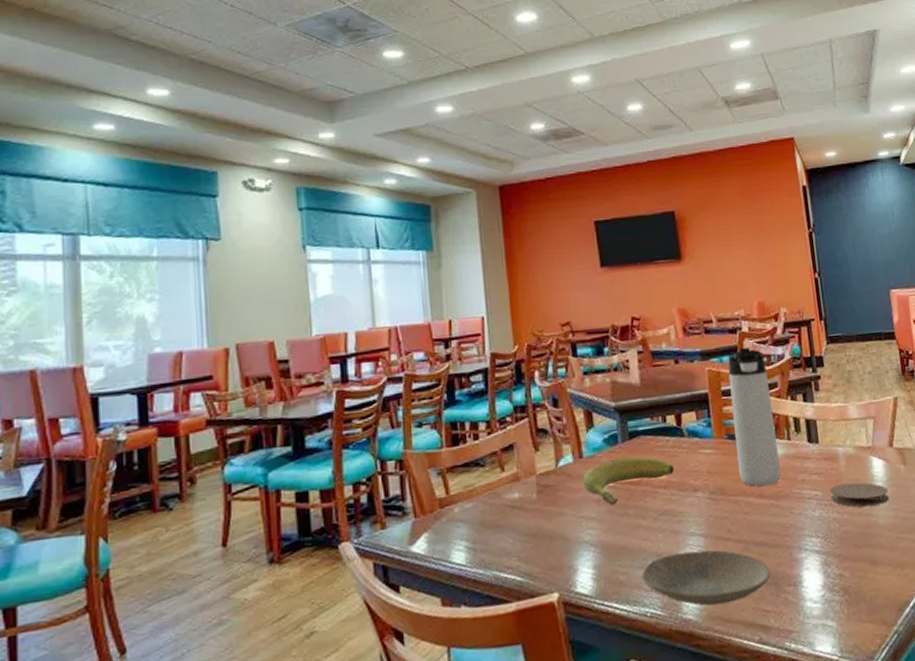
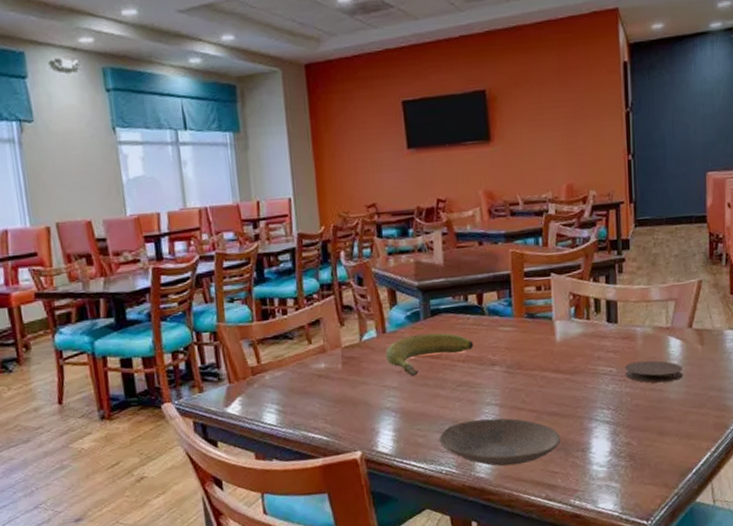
thermos bottle: present [728,346,782,486] -> none [532,229,578,362]

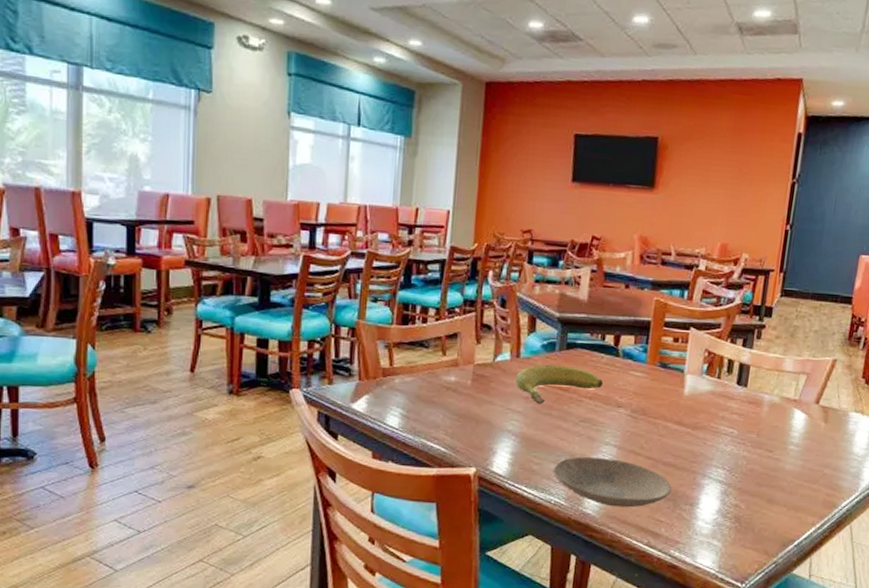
coaster: present [624,360,683,383] -> none [745,427,803,453]

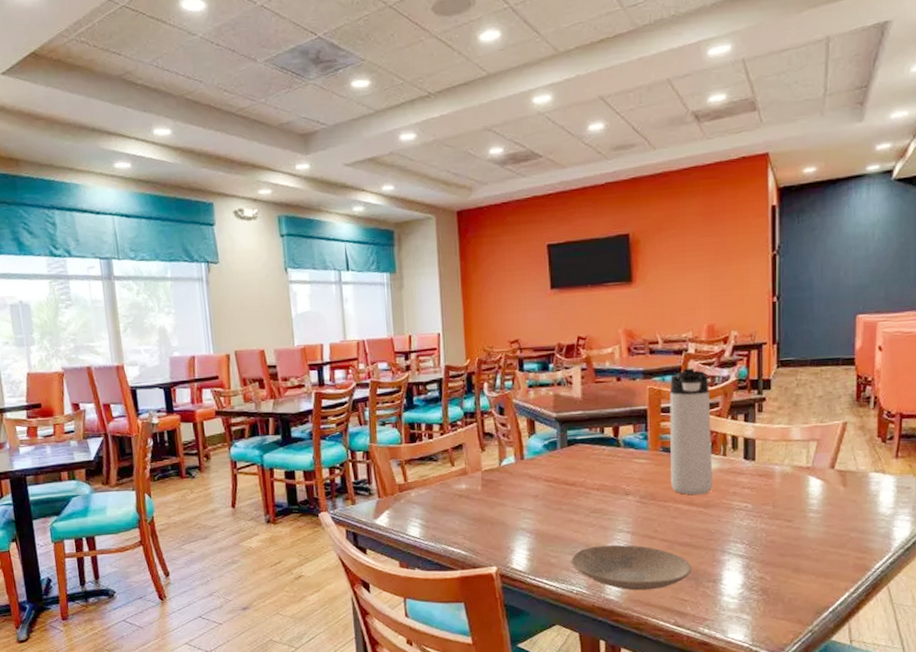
banana: present [515,364,604,404] -> none [522,461,609,501]
thermos bottle: none [663,284,714,416] -> present [669,367,713,495]

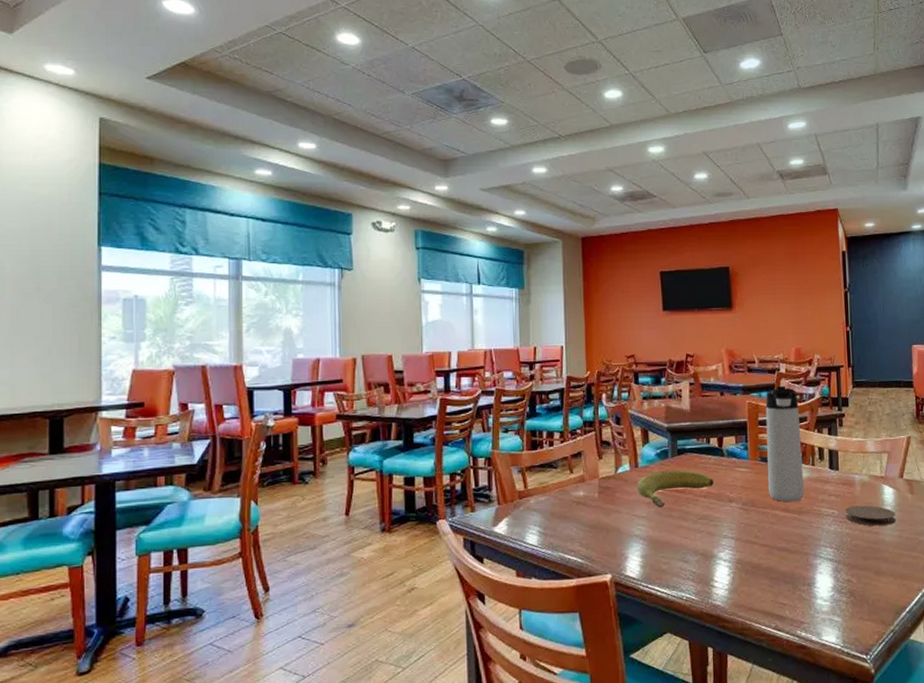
banana: none [522,461,609,501] -> present [636,469,715,508]
plate: present [571,545,692,591] -> none [680,550,789,596]
coaster: none [760,498,822,521] -> present [844,505,896,526]

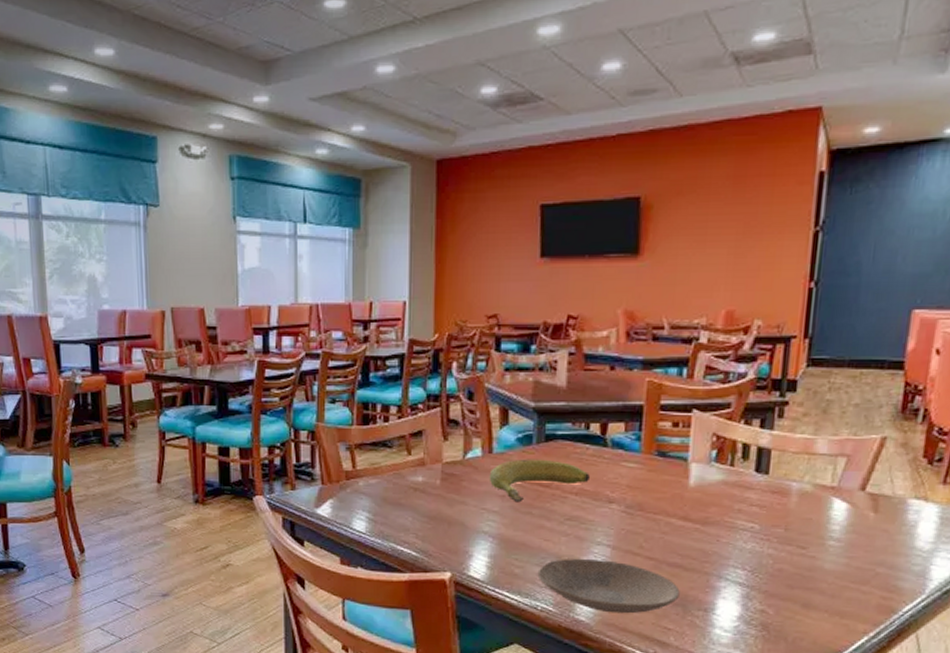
plate: none [680,550,789,596] -> present [537,558,680,614]
thermos bottle: present [765,385,805,502] -> none [664,360,721,510]
coaster: present [844,505,896,526] -> none [769,521,845,549]

